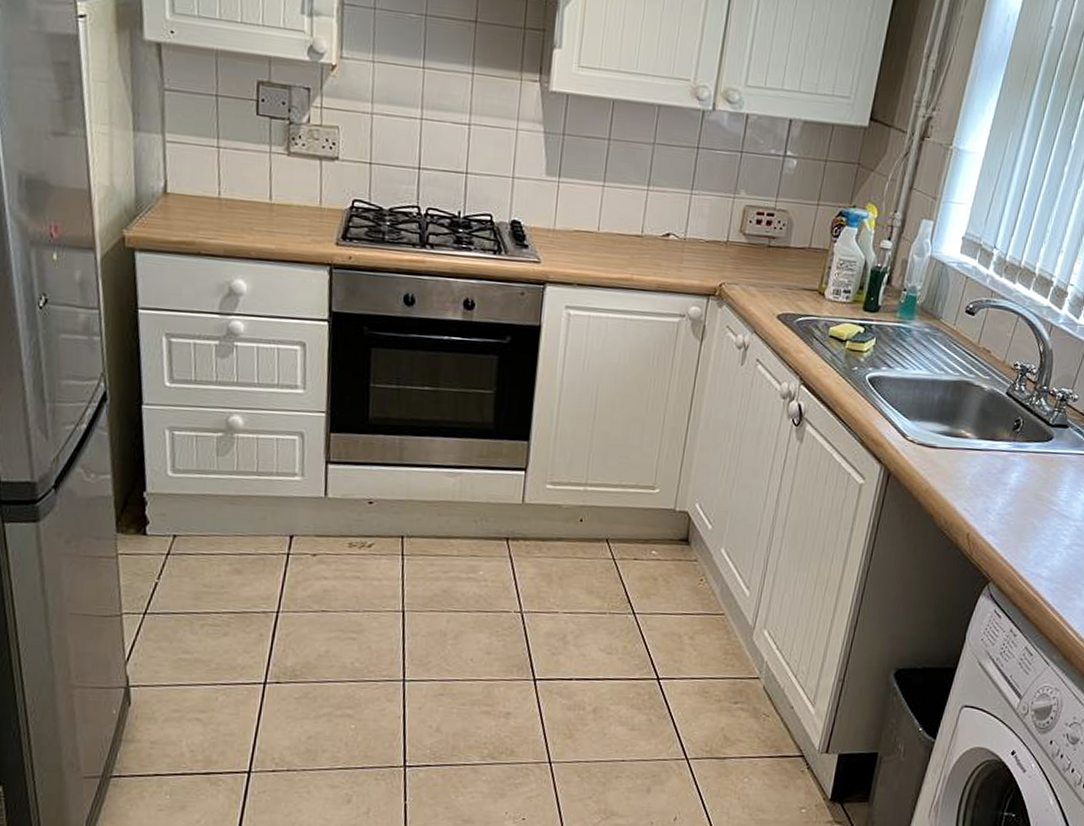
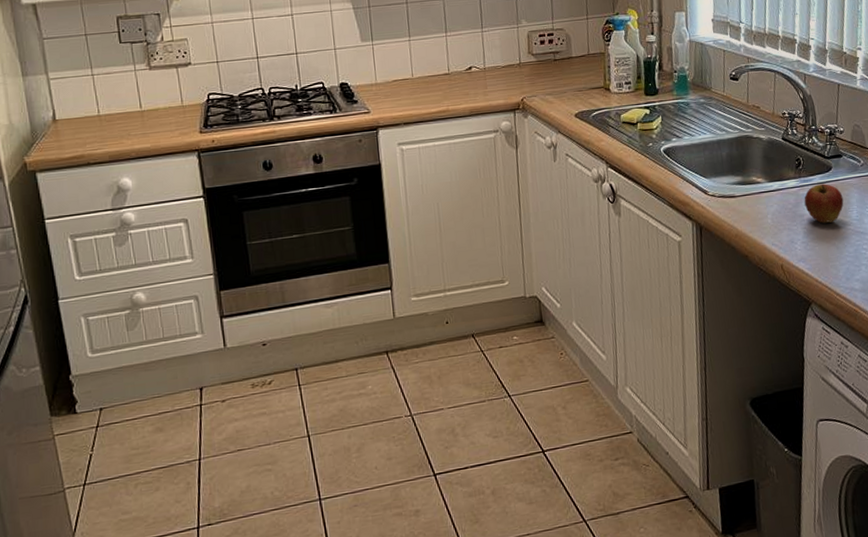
fruit: none [1011,453,1057,499] -> present [804,183,844,223]

